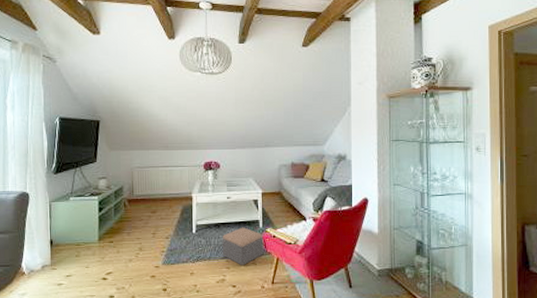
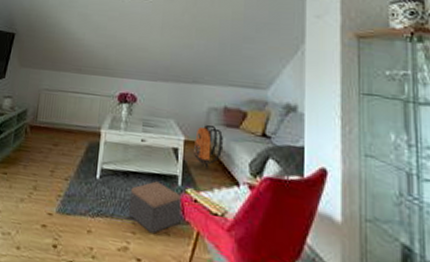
backpack: none [270,178,292,212] -> present [194,124,223,170]

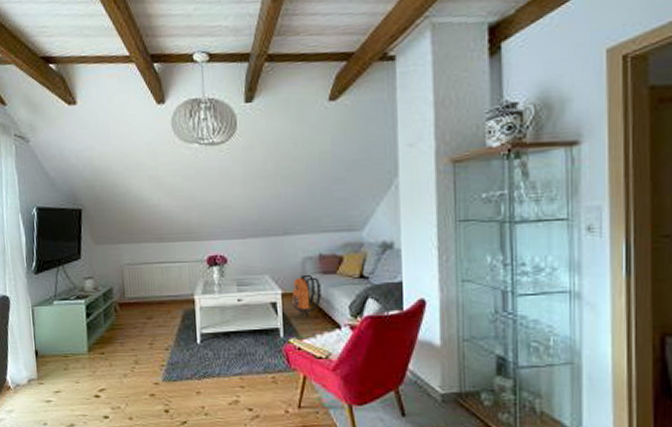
footstool: present [128,181,182,233] -> none [233,337,287,384]

